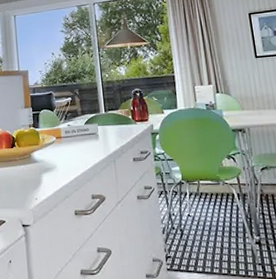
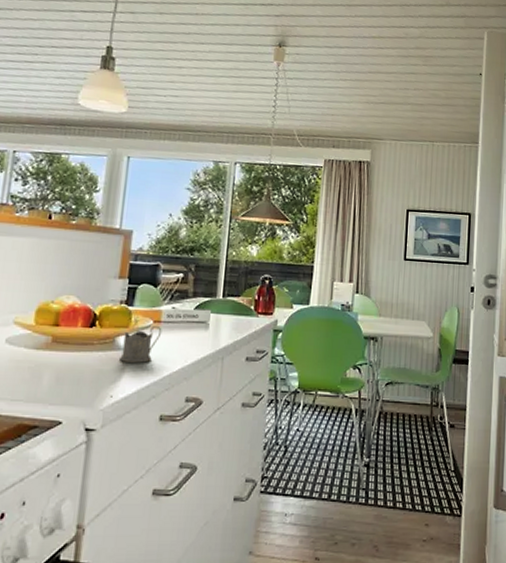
tea glass holder: none [36,140,64,172] -> present [118,325,162,363]

